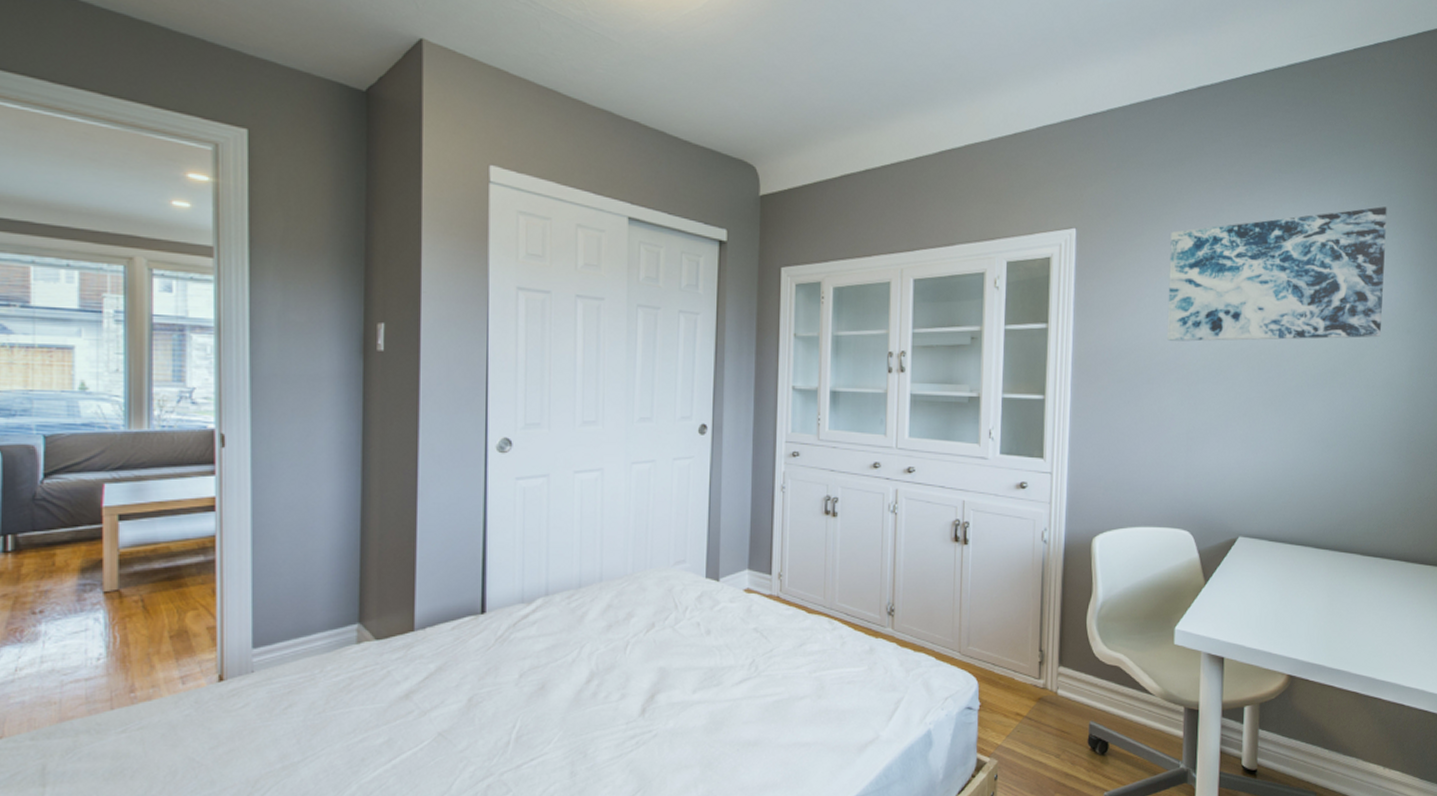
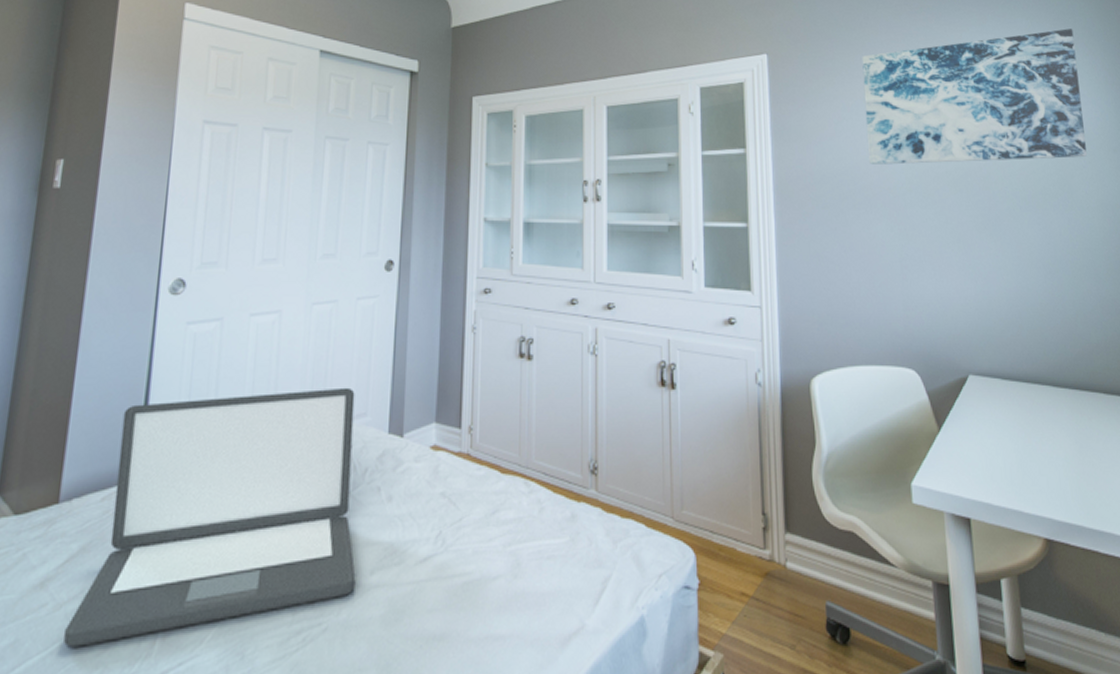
laptop: none [431,537,680,745] -> present [64,387,356,648]

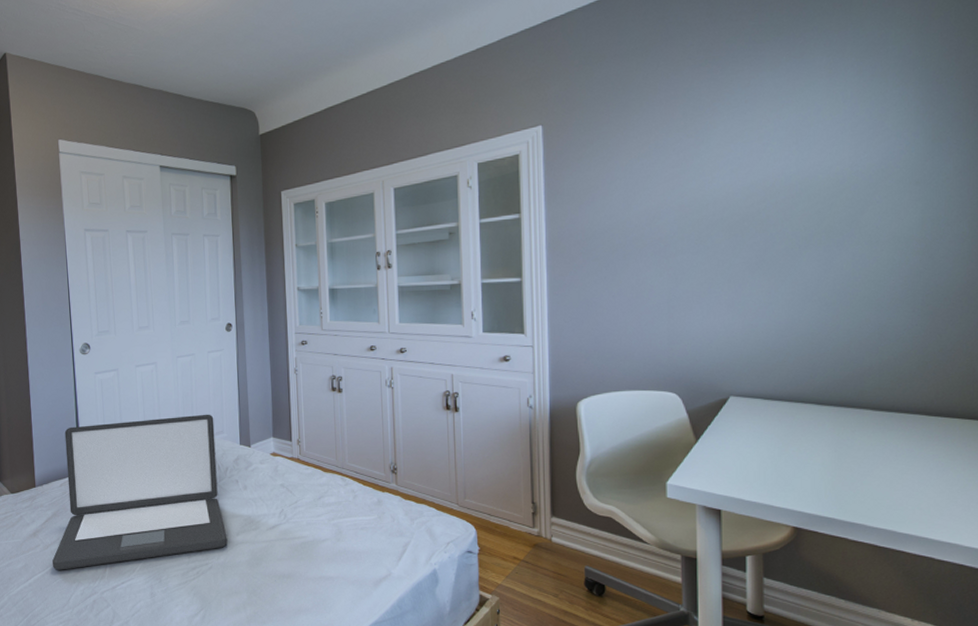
wall art: present [862,28,1087,165] -> none [639,60,884,218]

